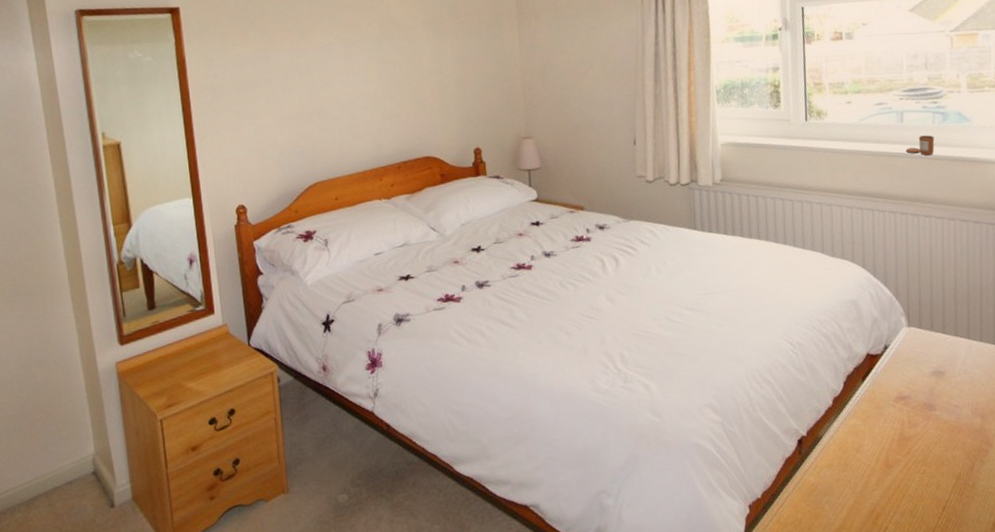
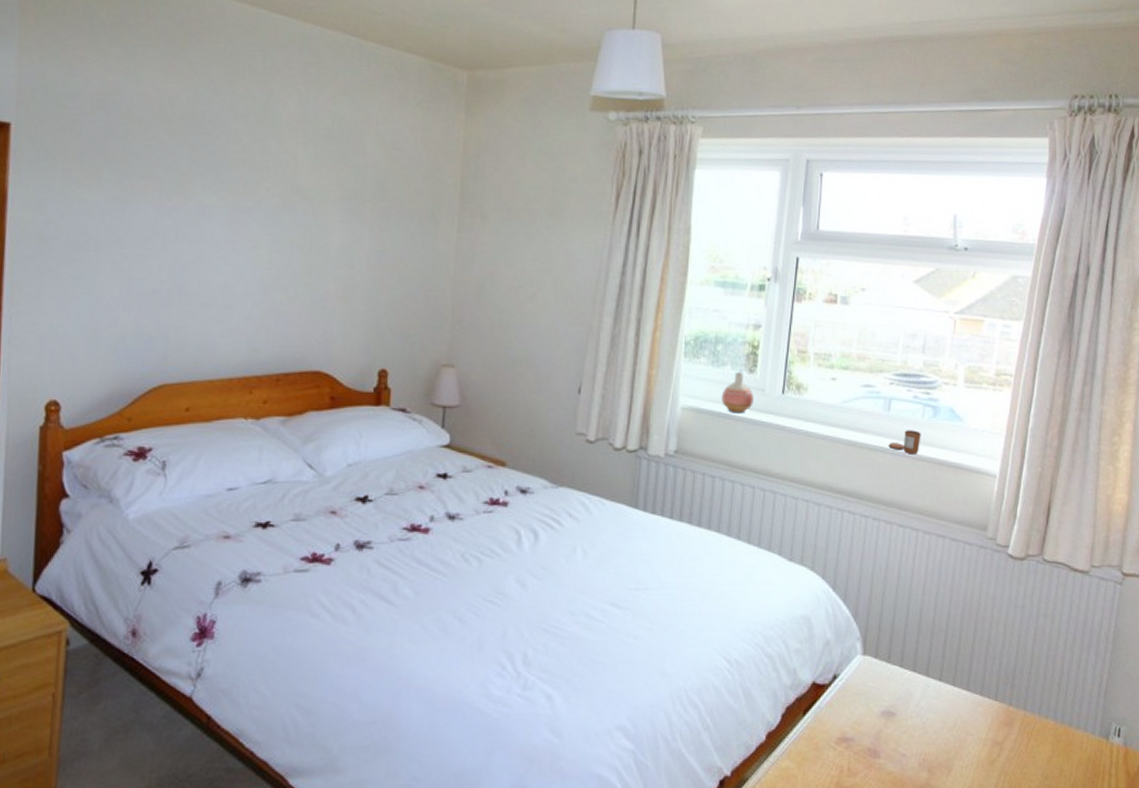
vase: none [753,108,782,143] -> present [721,371,753,414]

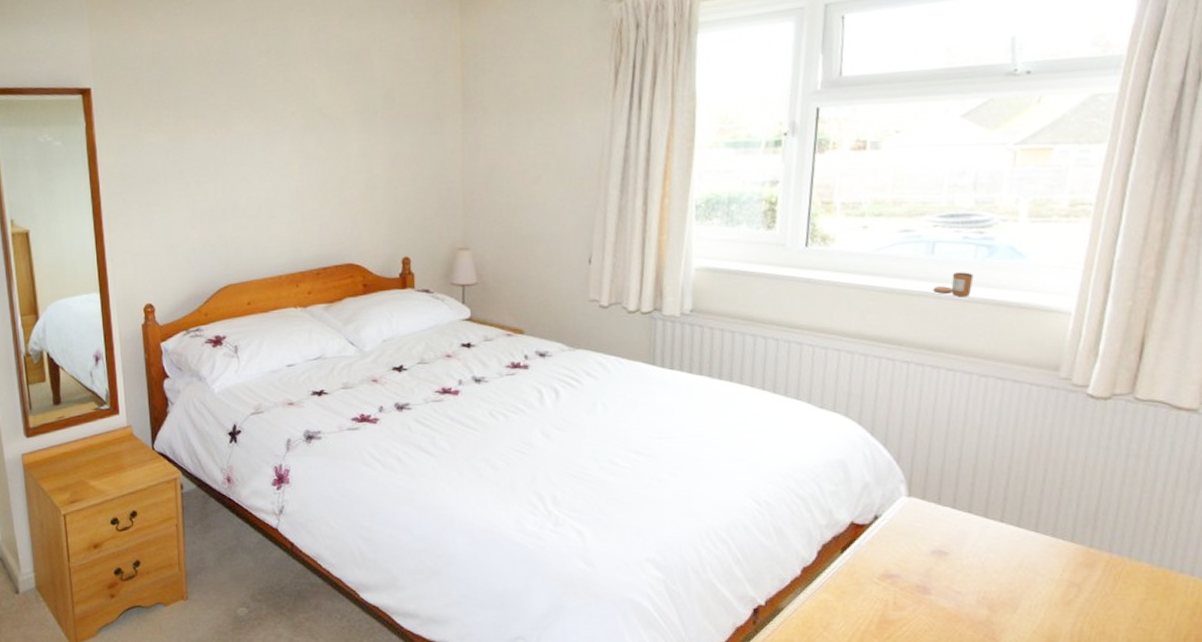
vase: present [721,371,753,414] -> none [737,229,773,270]

